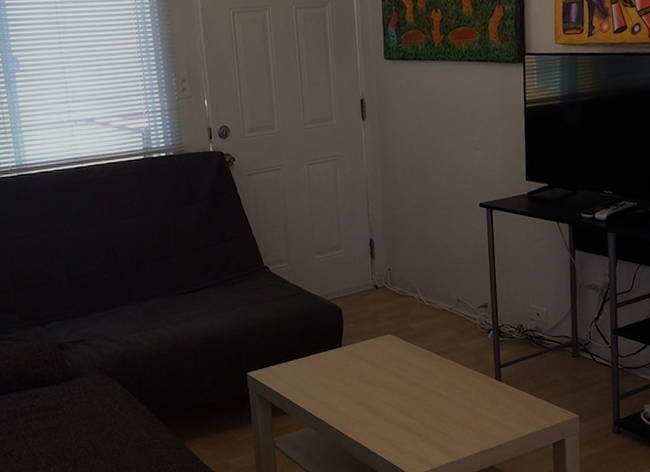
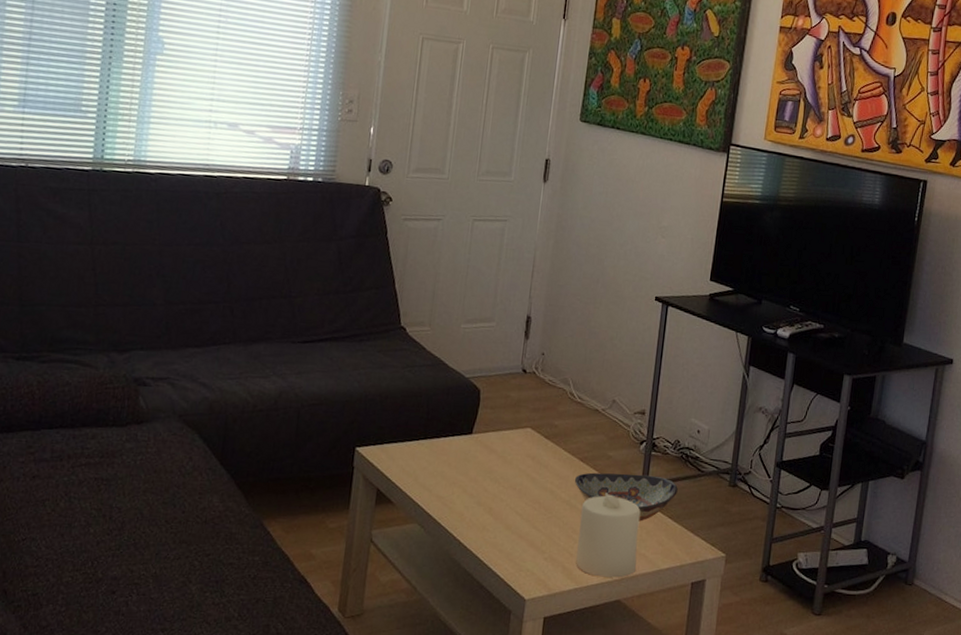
decorative bowl: none [436,358,528,398] -> present [574,472,678,522]
candle: none [446,378,503,450] -> present [576,493,641,578]

